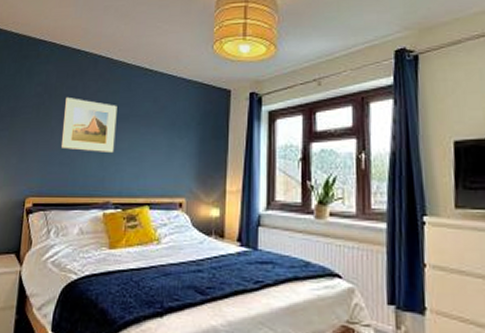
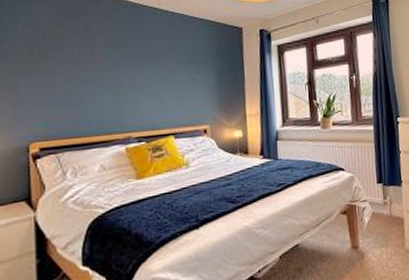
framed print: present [60,96,117,152] -> none [64,37,130,91]

